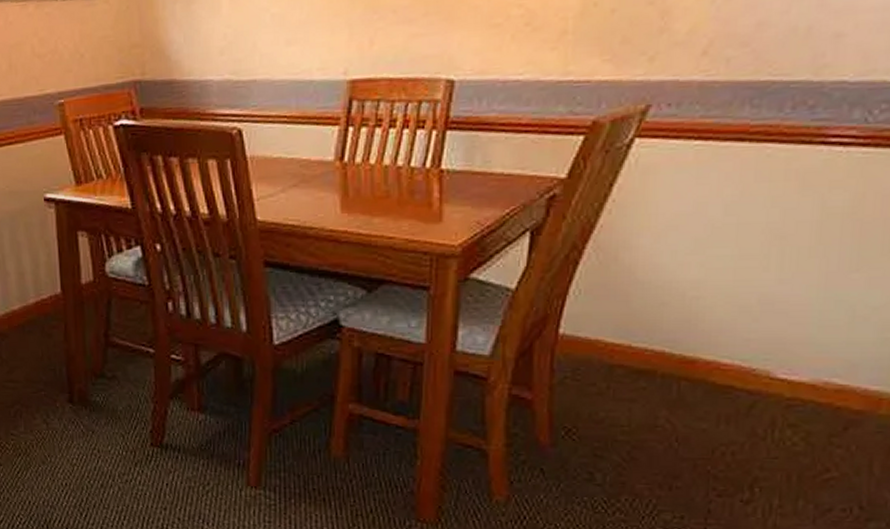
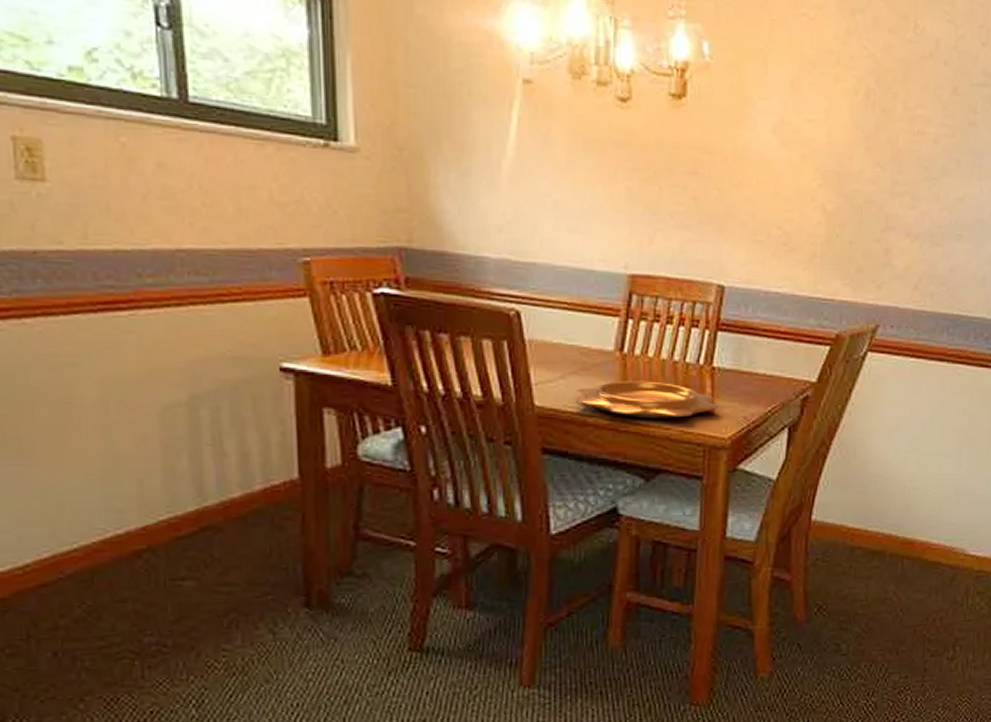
decorative bowl: none [297,189,449,229] -> present [577,380,720,419]

